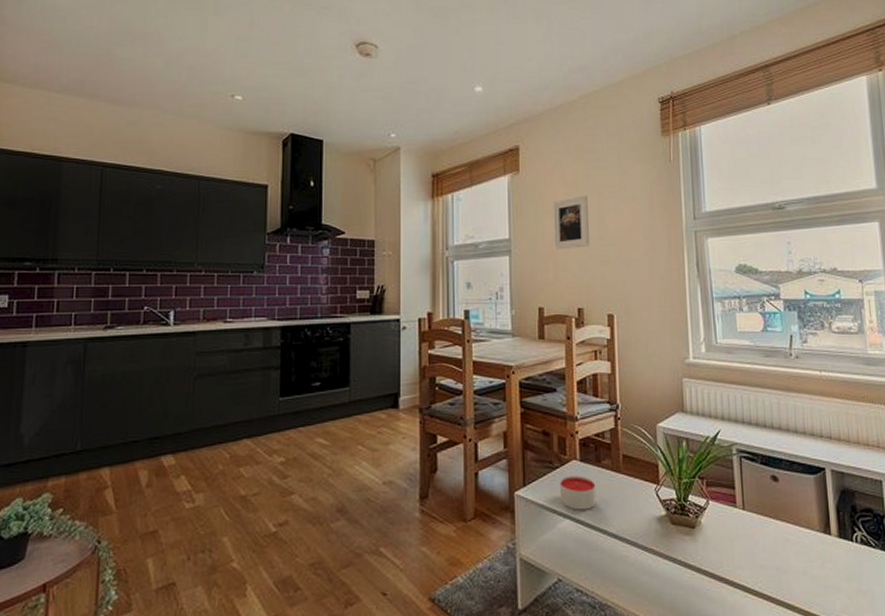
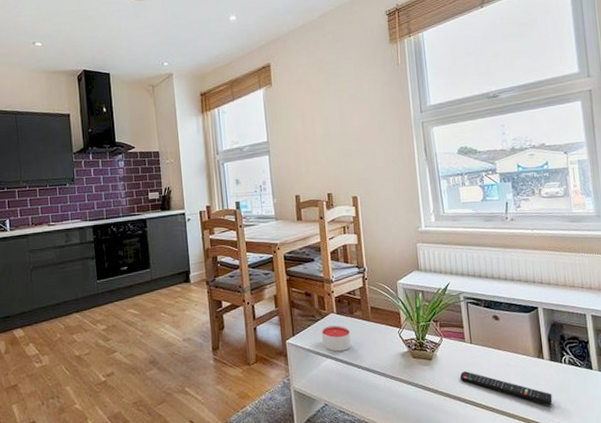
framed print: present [553,195,589,250] -> none [301,100,334,147]
remote control: none [729,545,841,595] -> present [460,371,553,405]

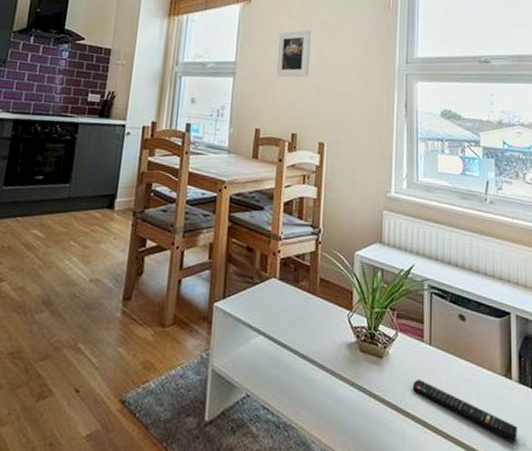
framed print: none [301,100,334,147] -> present [275,29,311,78]
candle: present [321,325,352,352] -> none [256,293,292,329]

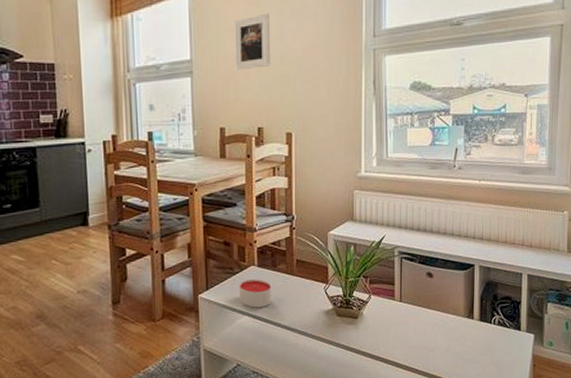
candle: none [256,293,292,329] -> present [239,279,272,308]
remote control: present [413,379,518,441] -> none [386,331,477,366]

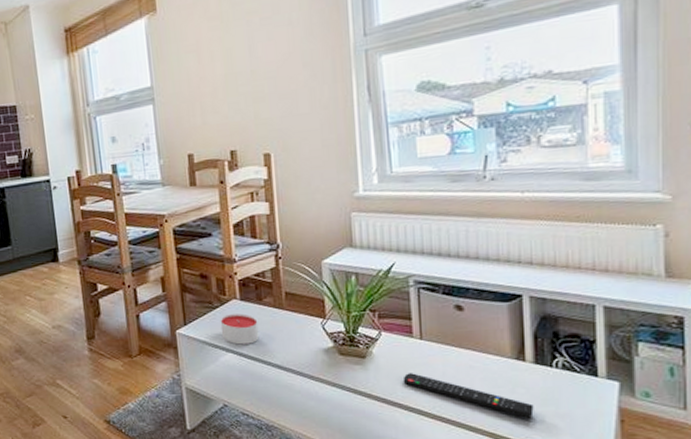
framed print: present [234,13,270,70] -> none [196,26,240,92]
remote control: none [386,331,477,366] -> present [404,373,534,418]

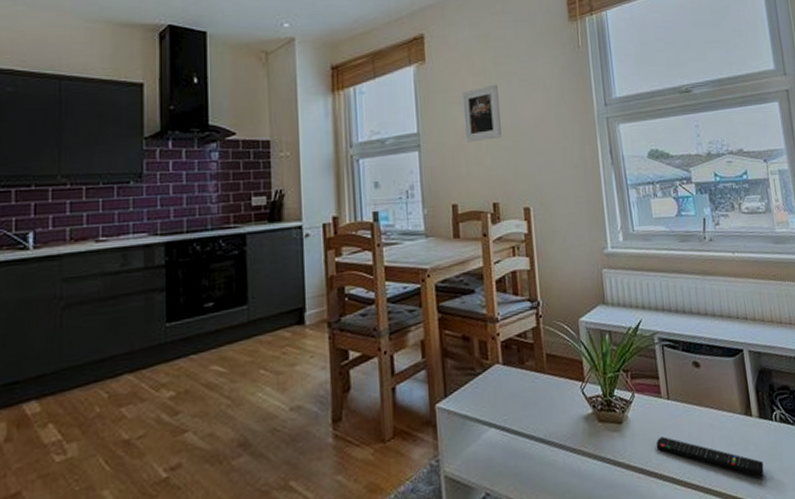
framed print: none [196,26,240,92] -> present [462,84,502,143]
candle: present [220,314,259,345] -> none [482,380,522,418]

